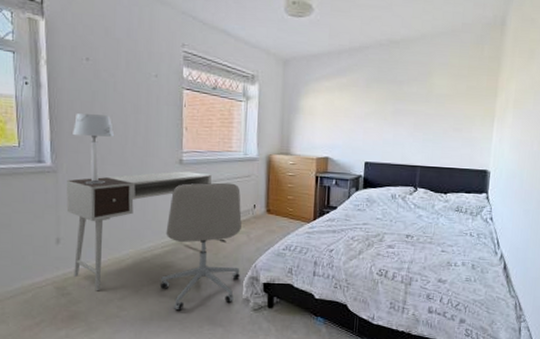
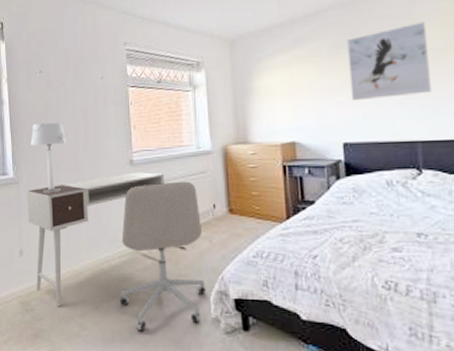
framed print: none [376,71,439,130] -> present [346,22,431,101]

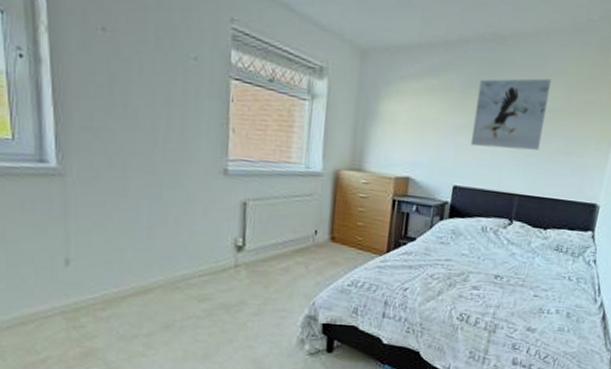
desk: present [27,172,166,307] -> none [78,183,264,325]
table lamp: present [30,123,67,193] -> none [84,101,140,195]
office chair: present [119,181,206,332] -> none [196,199,300,352]

